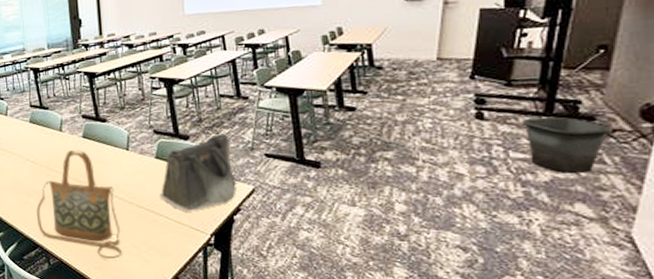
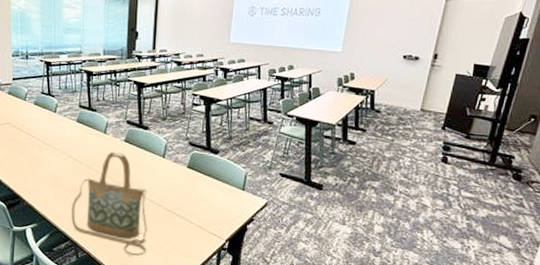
saddlebag: present [159,134,236,212] -> none [186,152,253,218]
waste bin: present [523,116,614,173] -> none [473,166,533,213]

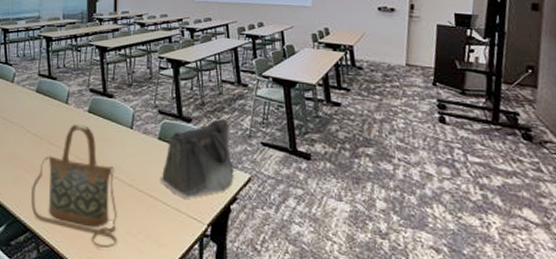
saddlebag: none [186,152,253,218] -> present [160,119,234,199]

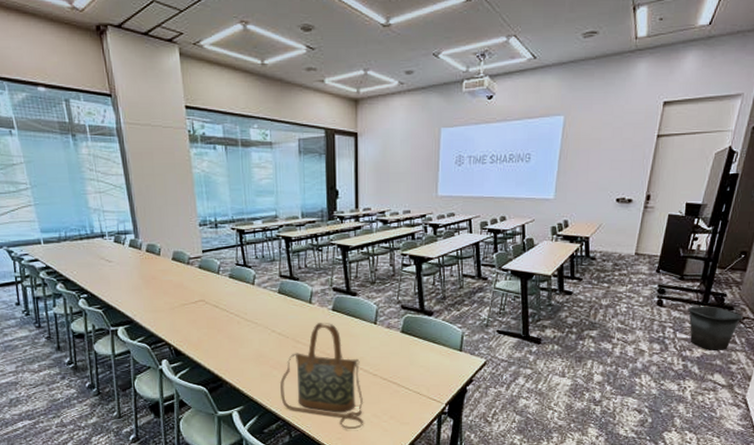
saddlebag: present [160,119,234,199] -> none [402,311,471,383]
waste bin: none [476,125,546,180] -> present [688,306,744,350]

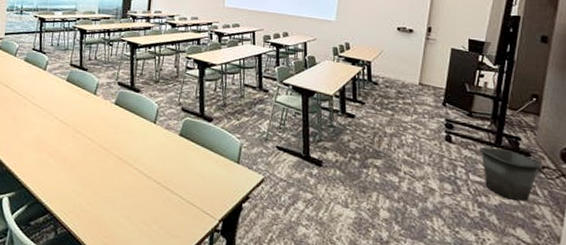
handbag: present [280,323,363,430] -> none [52,115,136,236]

